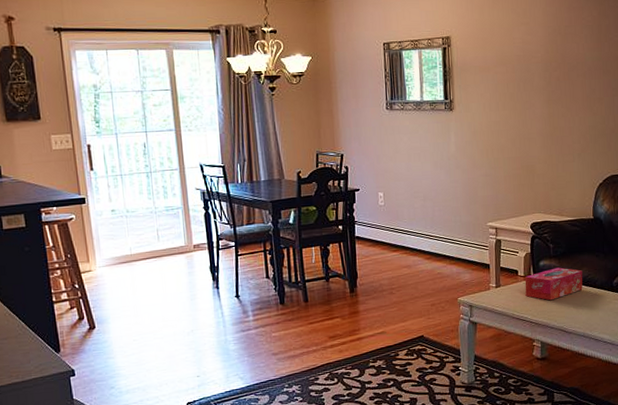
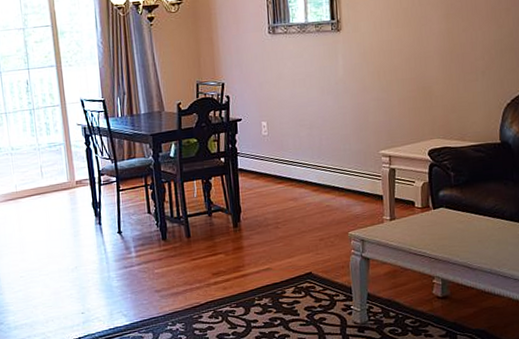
tissue box: present [524,267,583,301] -> none [422,197,489,234]

